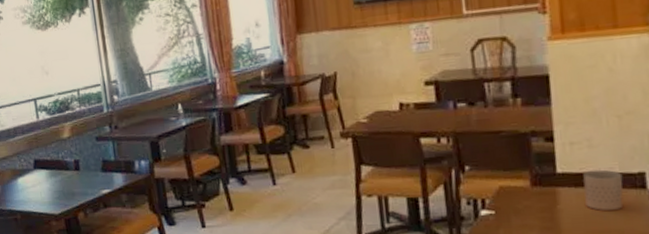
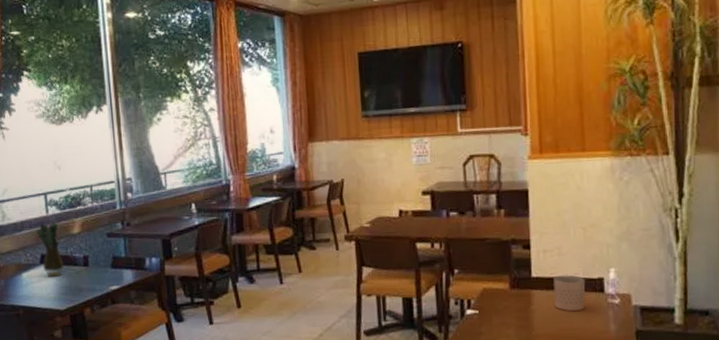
vase: none [28,126,57,183] -> present [36,221,64,278]

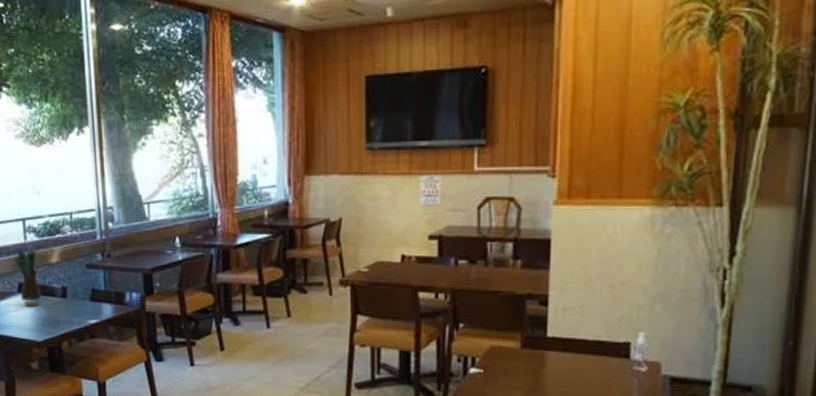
mug: present [553,274,586,312] -> none [571,336,609,378]

